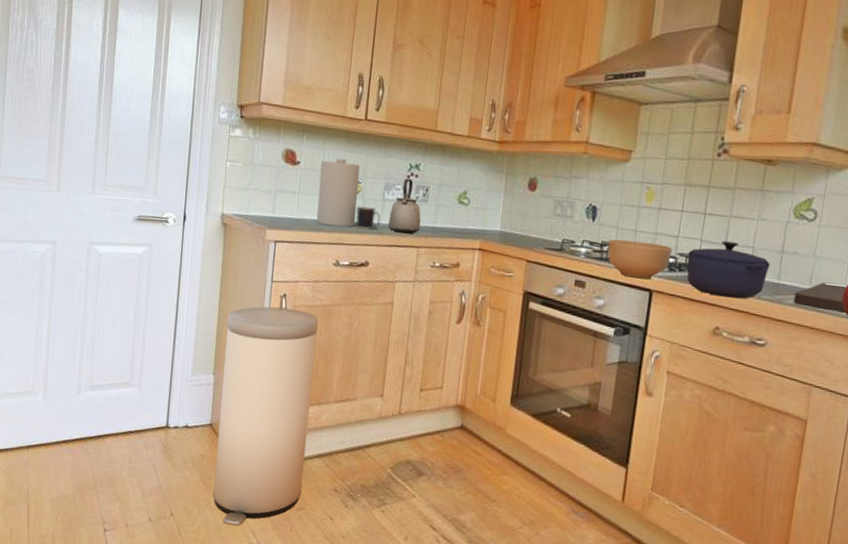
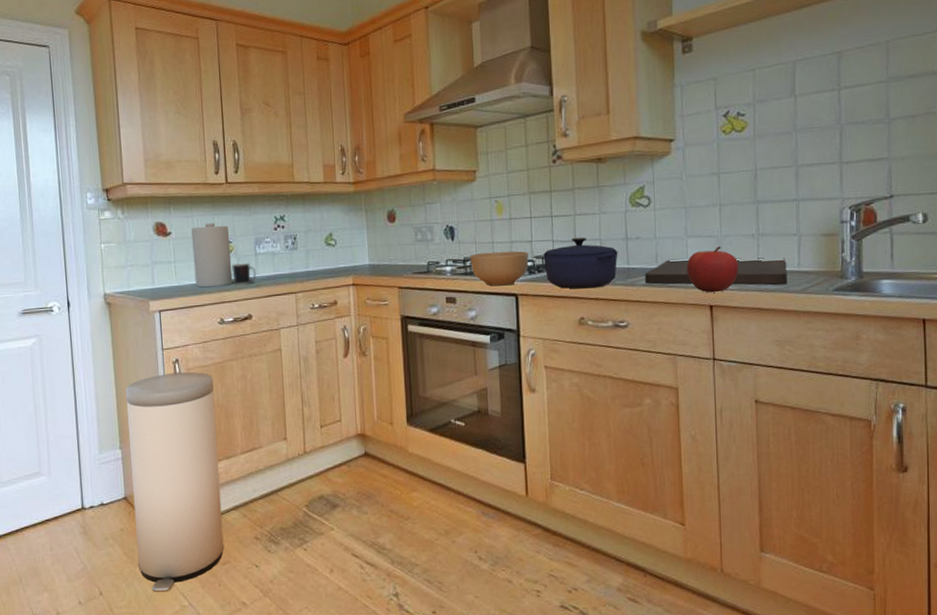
kettle: present [387,178,421,234] -> none [263,230,295,283]

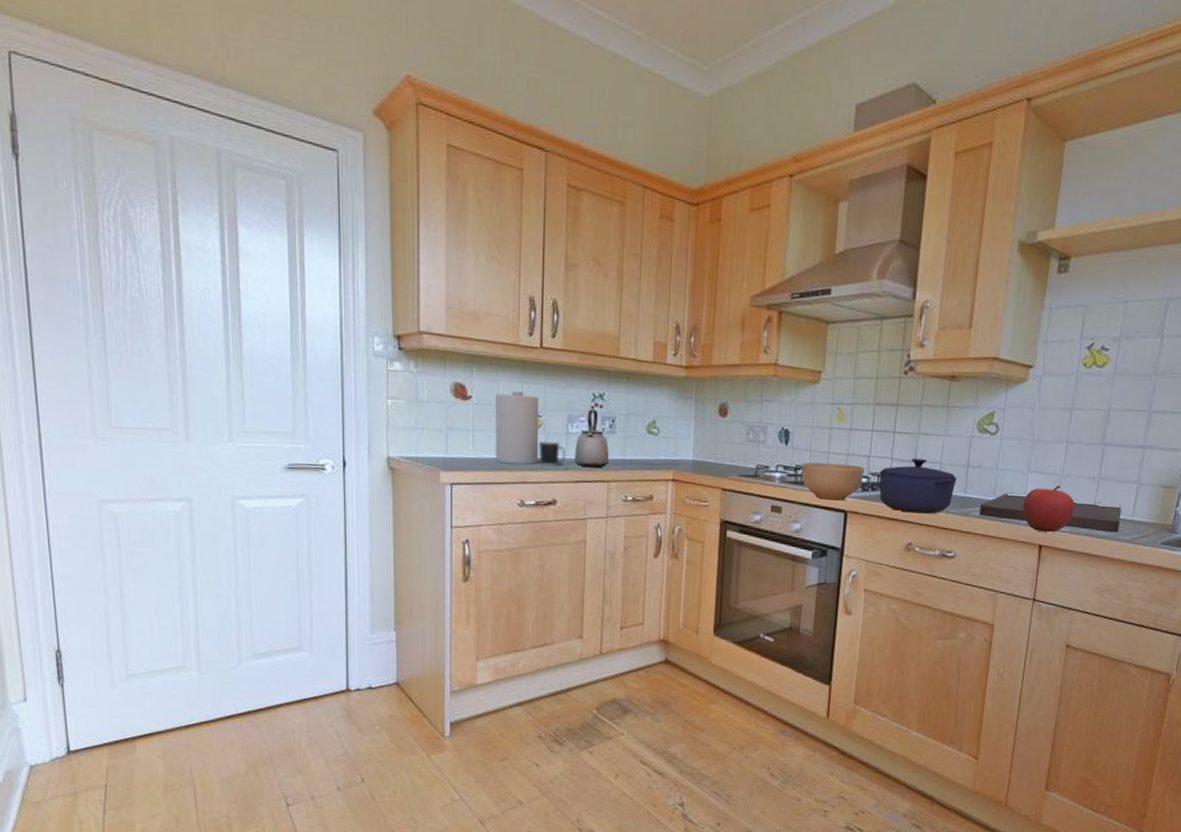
pedal bin: present [125,372,224,593] -> none [405,554,506,785]
kettle: none [263,230,295,283] -> present [573,409,610,468]

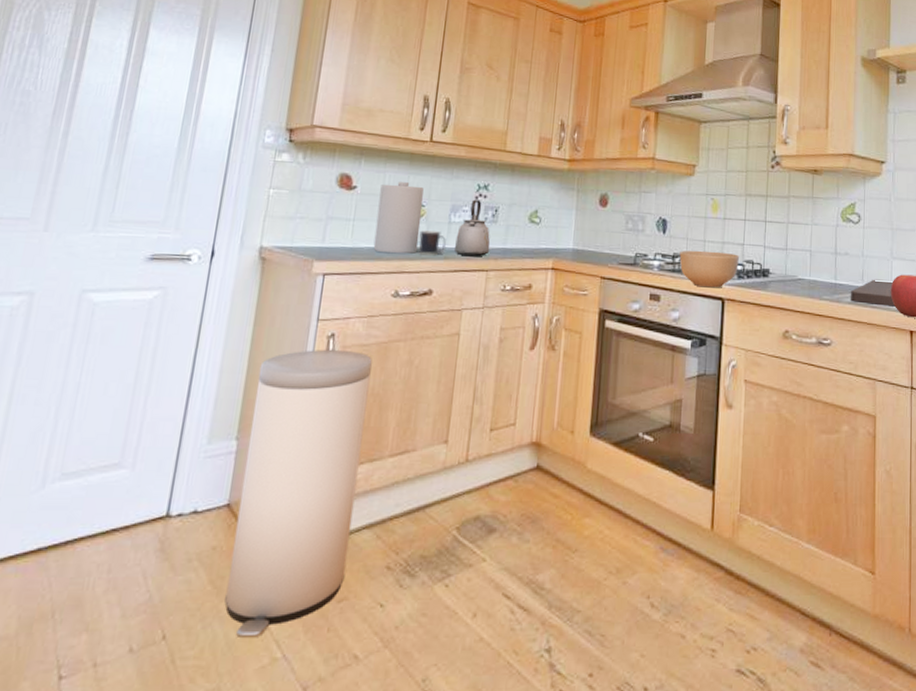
pedal bin: none [405,554,506,785] -> present [224,350,372,639]
cooking pot: present [879,457,957,514] -> none [753,245,827,301]

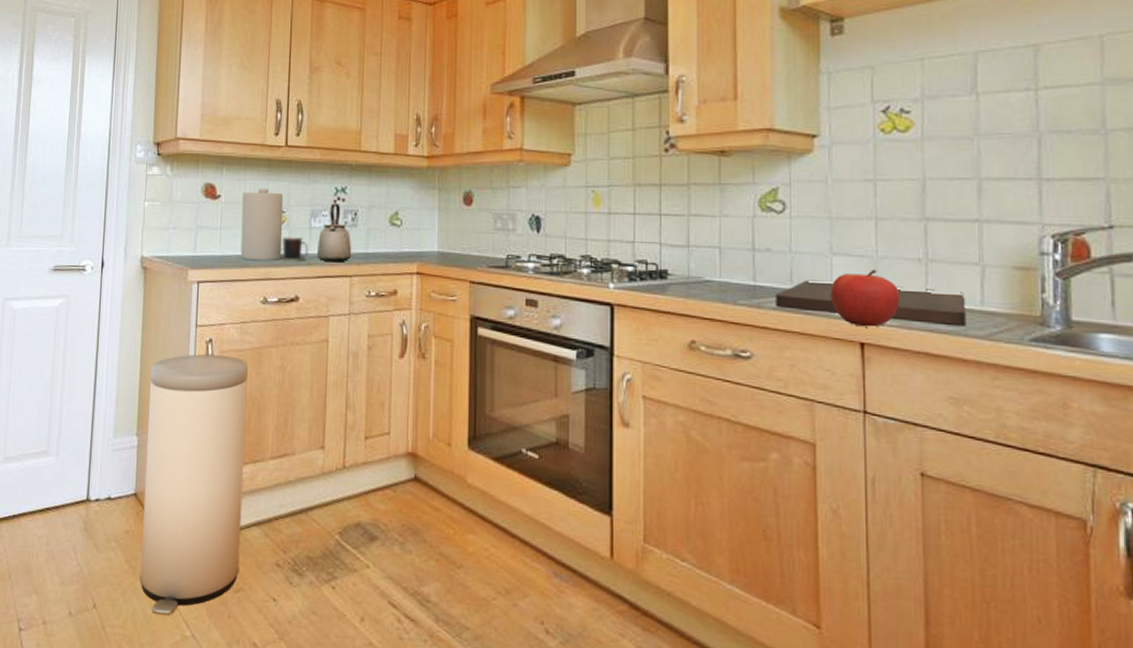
bowl: present [679,250,740,288] -> none [557,250,630,292]

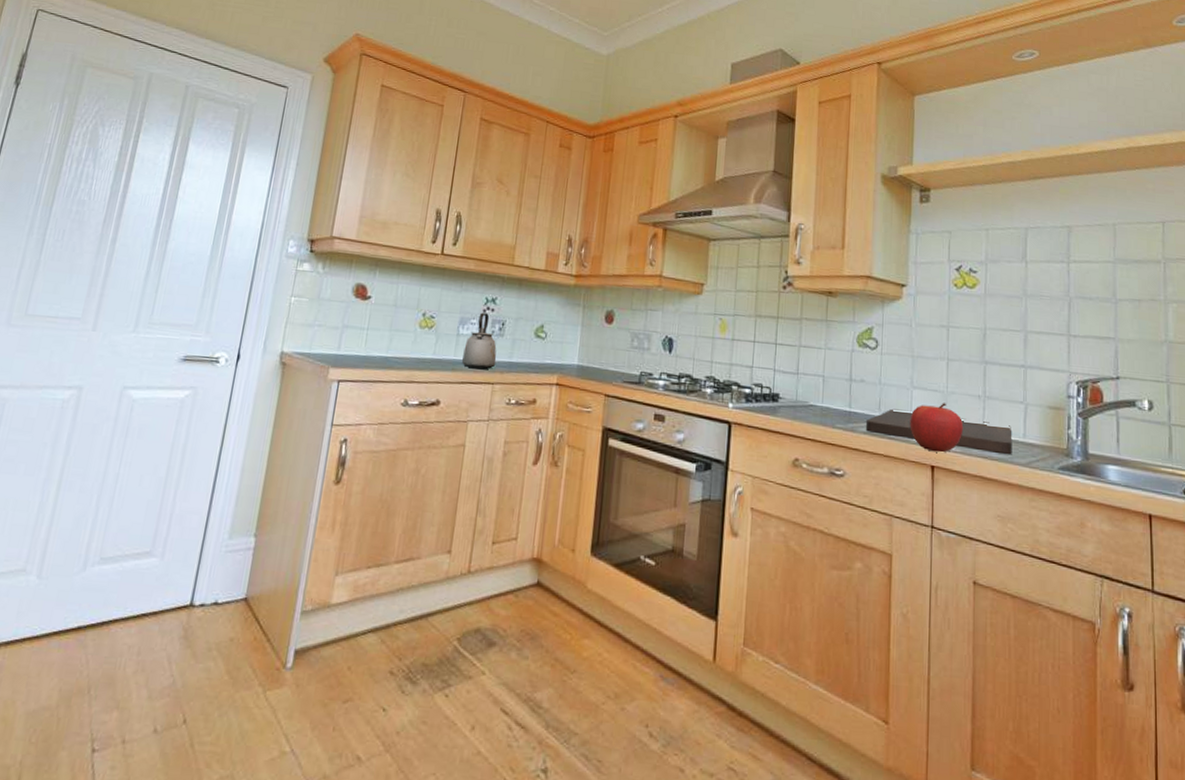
pedal bin: present [140,354,248,616] -> none [239,454,382,731]
paper towel holder: present [240,189,283,261] -> none [385,293,434,365]
mug: present [282,237,308,262] -> none [428,341,454,367]

